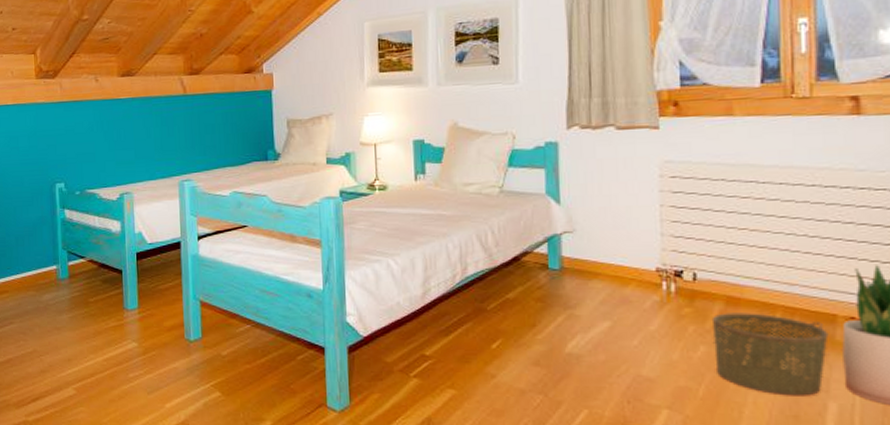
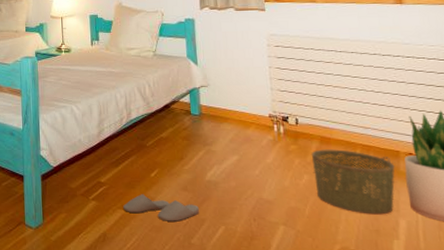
slippers: none [454,370,554,404] -> present [123,194,199,222]

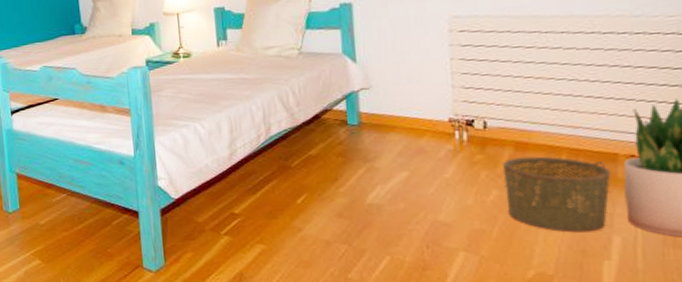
slippers: present [123,194,199,222] -> none [263,224,358,255]

